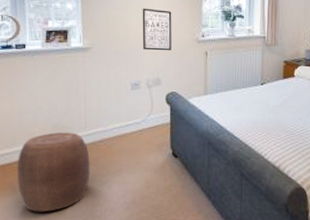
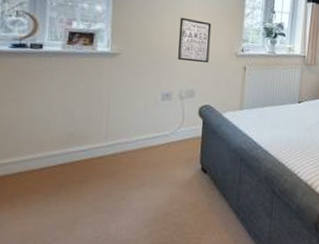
stool: present [17,132,90,212] -> none [19,141,109,230]

